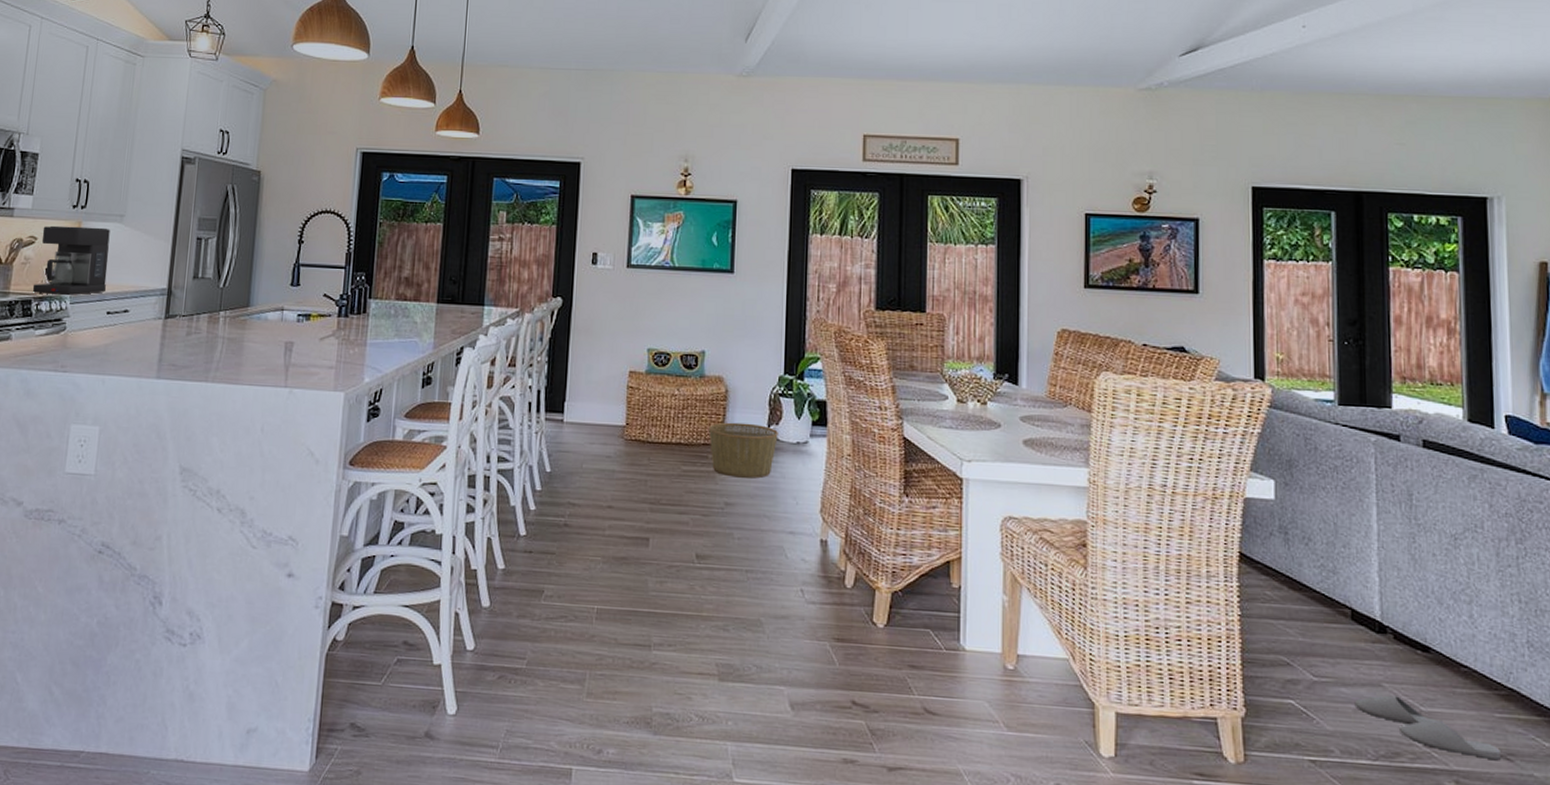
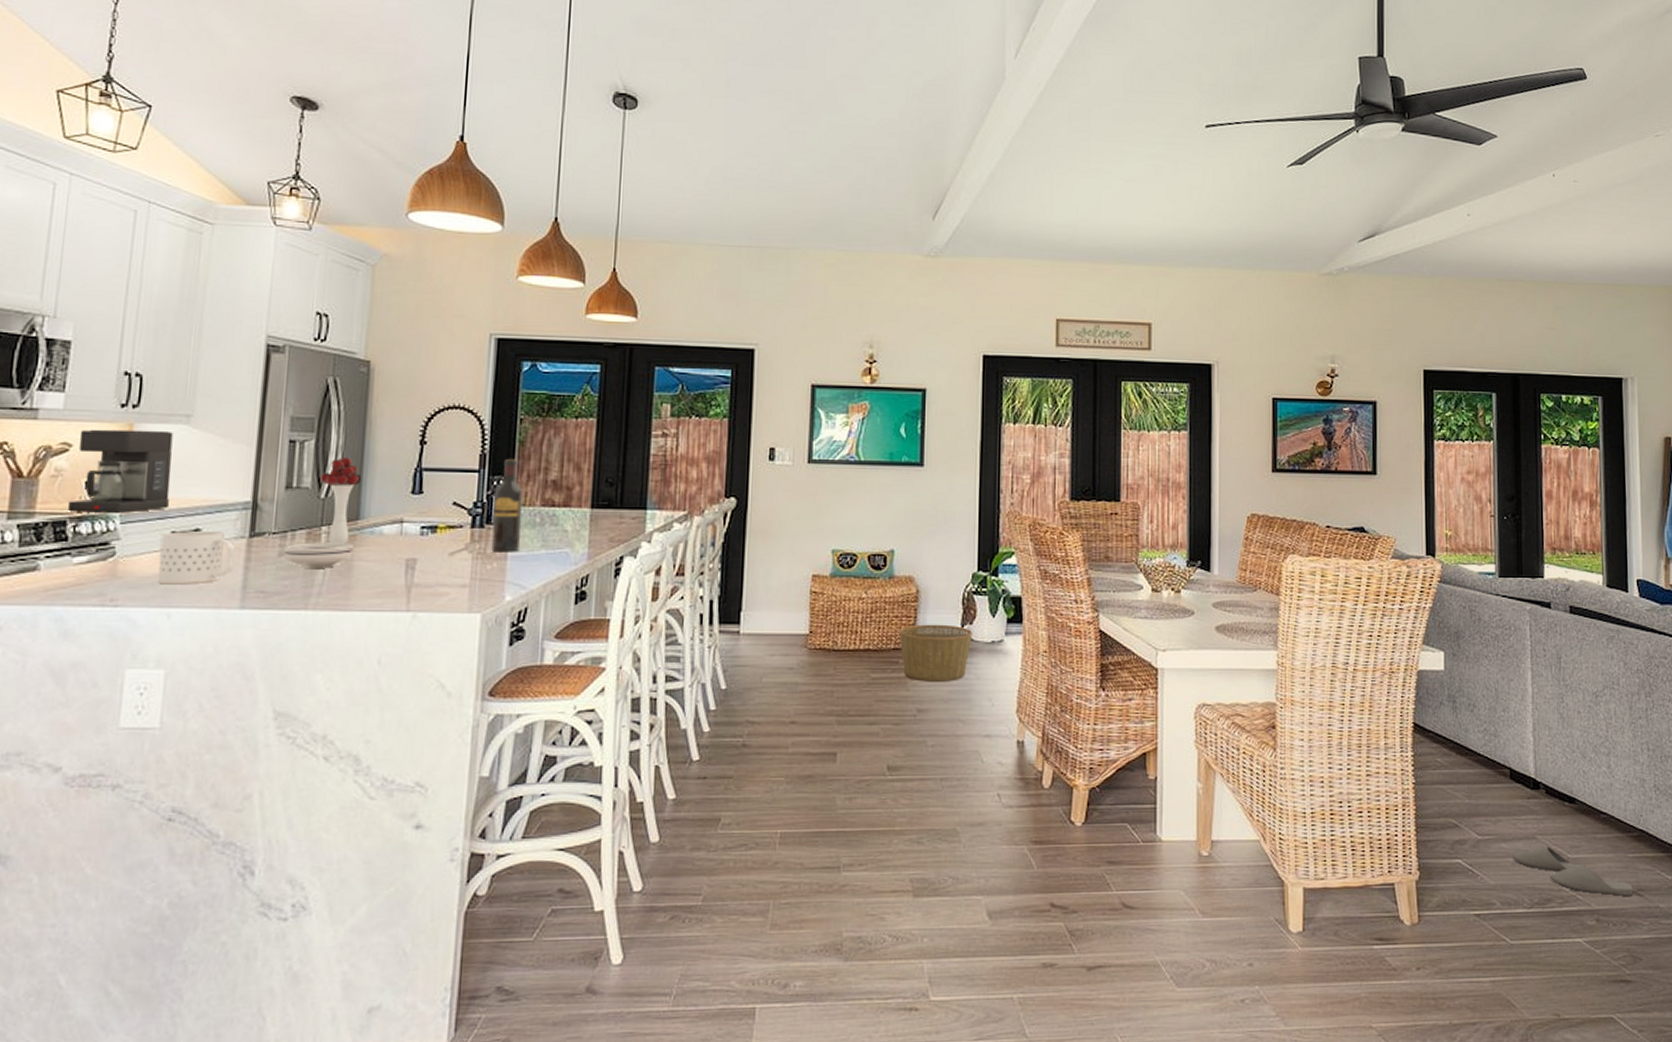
mug: none [96,311,154,356] -> present [158,531,235,585]
bowl: none [190,325,246,347] -> present [283,542,355,568]
flower bouquet: none [220,253,252,327] -> present [320,458,362,544]
wine bottle: none [354,258,381,340] -> present [491,459,524,552]

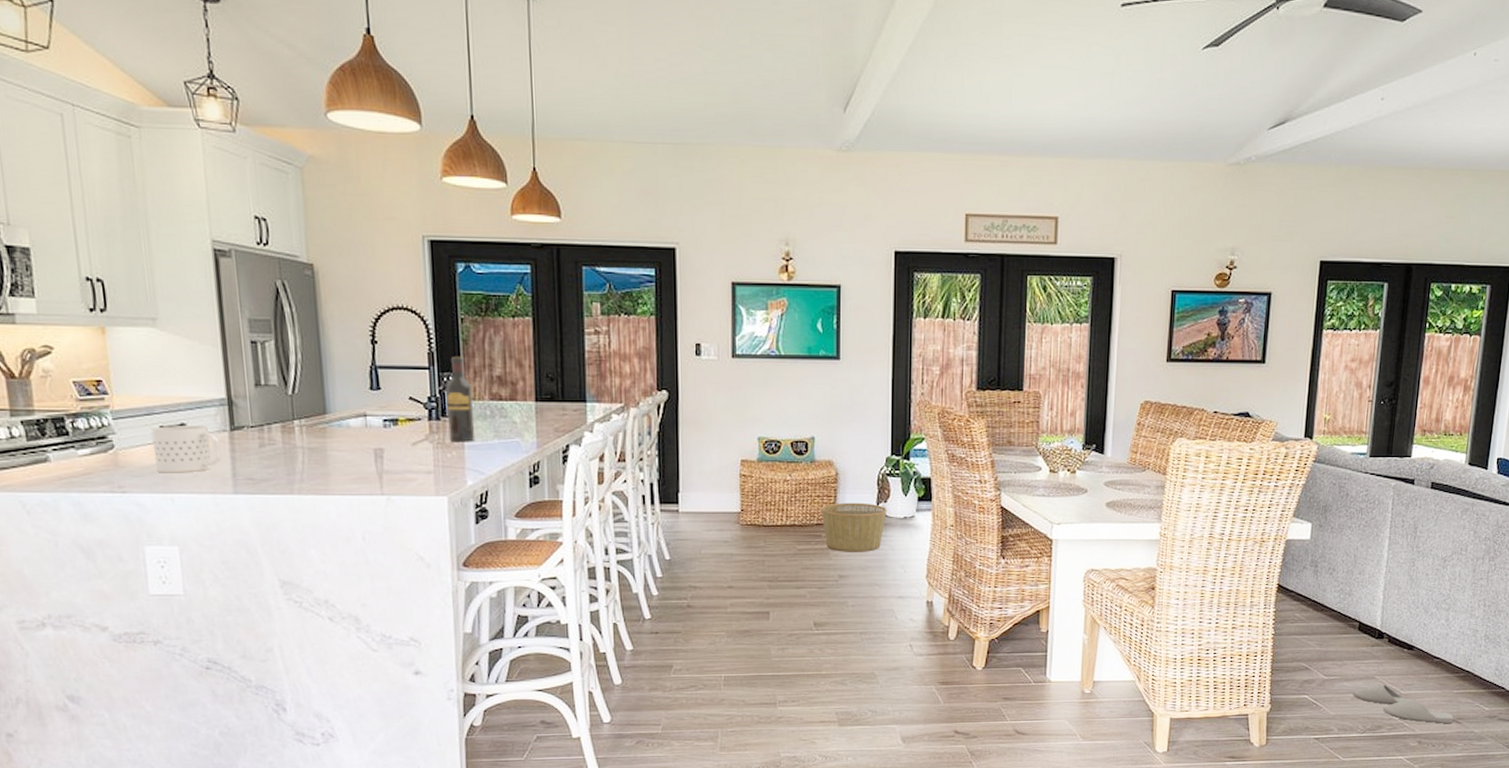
coffee maker: present [67,429,173,513] -> none [57,332,152,410]
bowl: present [283,542,355,568] -> none [262,435,327,457]
flower bouquet: present [320,458,362,544] -> none [285,357,323,436]

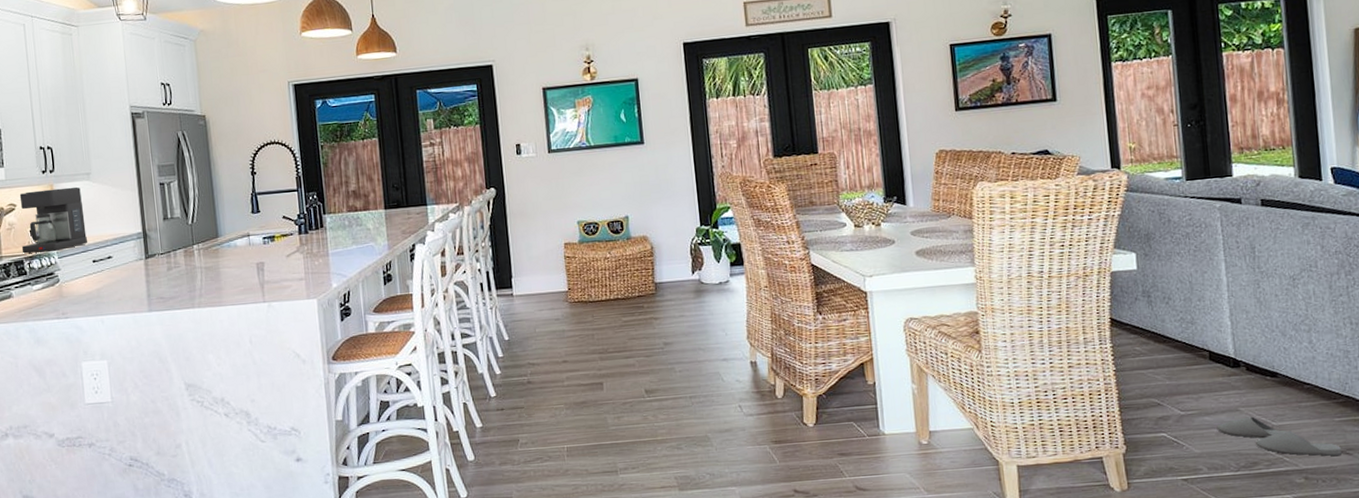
coffee maker: none [57,332,152,410] -> present [19,186,87,254]
mug: present [150,426,221,473] -> none [86,257,139,299]
wine bottle: present [446,357,476,442] -> none [311,178,337,251]
basket: present [821,502,887,553] -> none [641,272,702,321]

